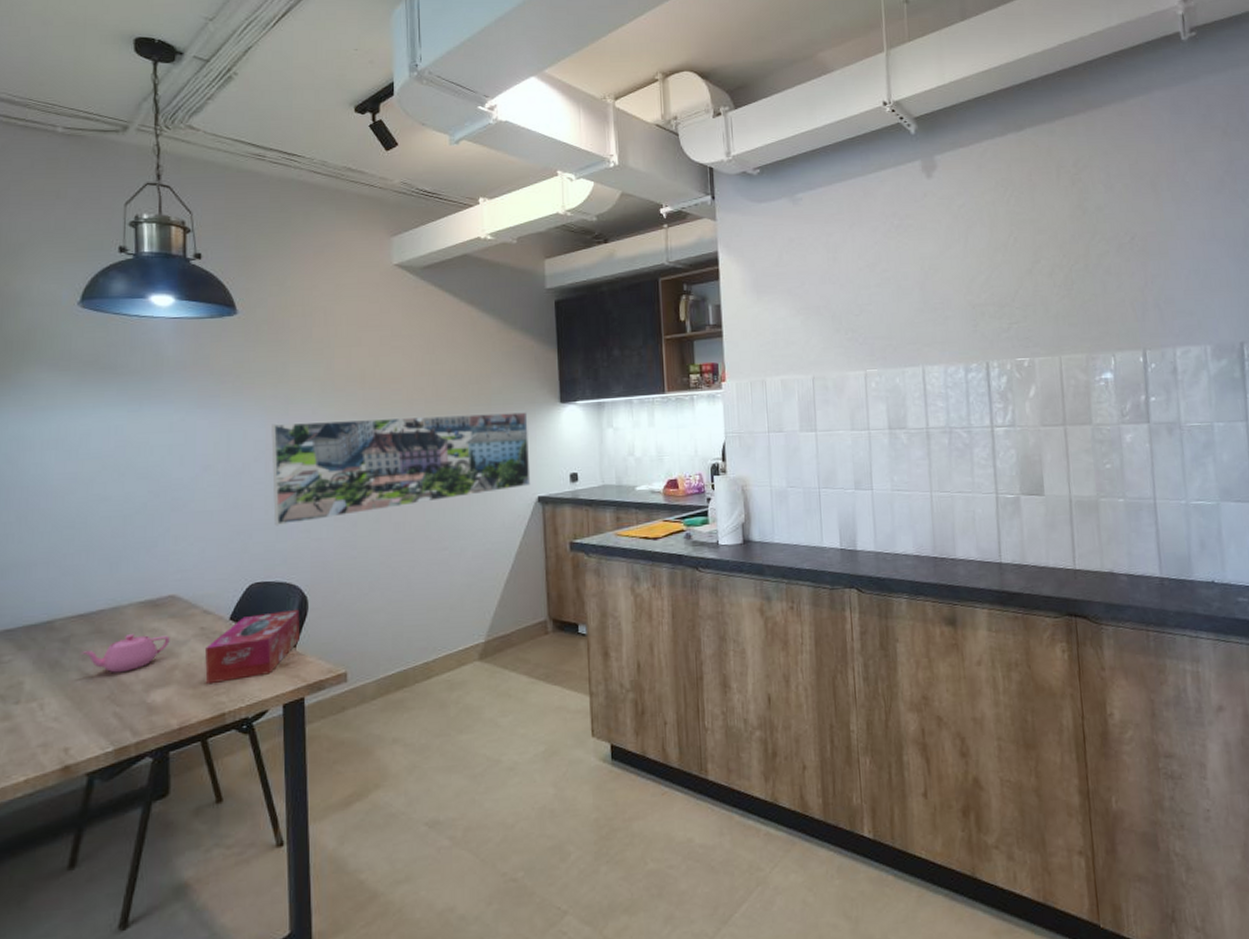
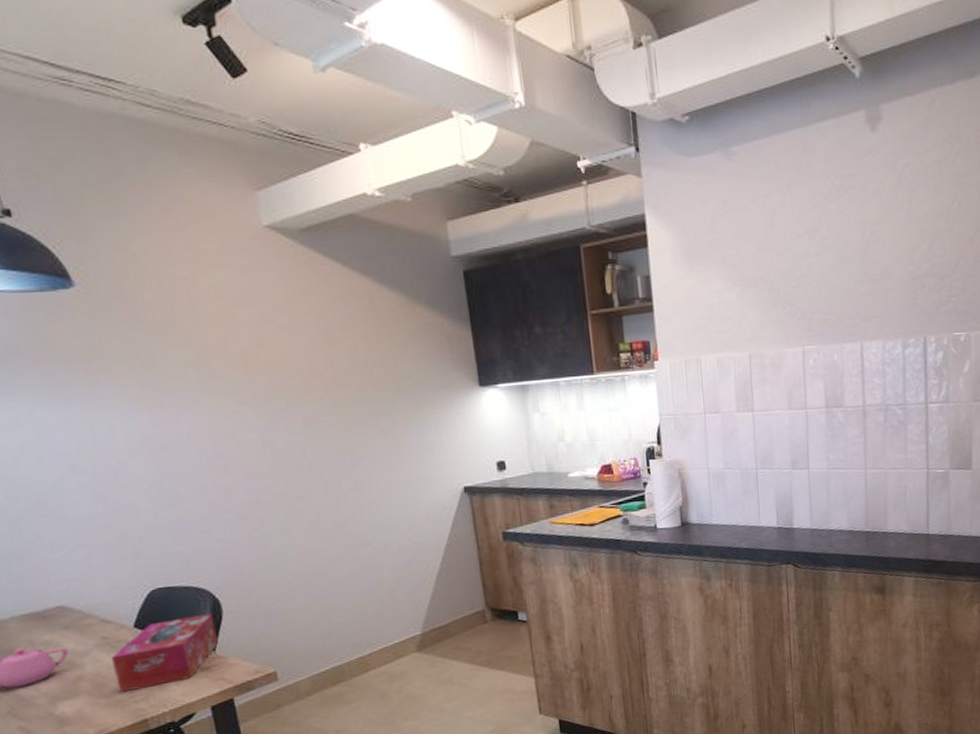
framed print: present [271,412,531,526] -> none [143,397,455,528]

